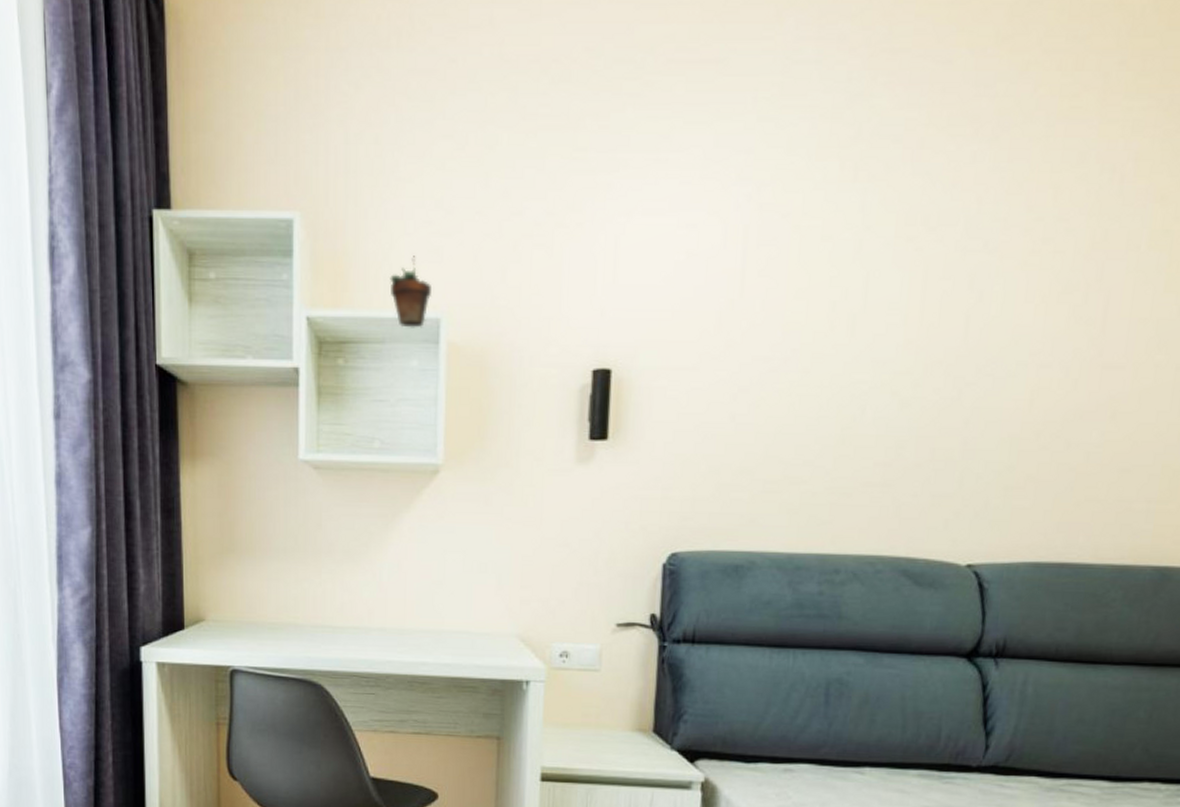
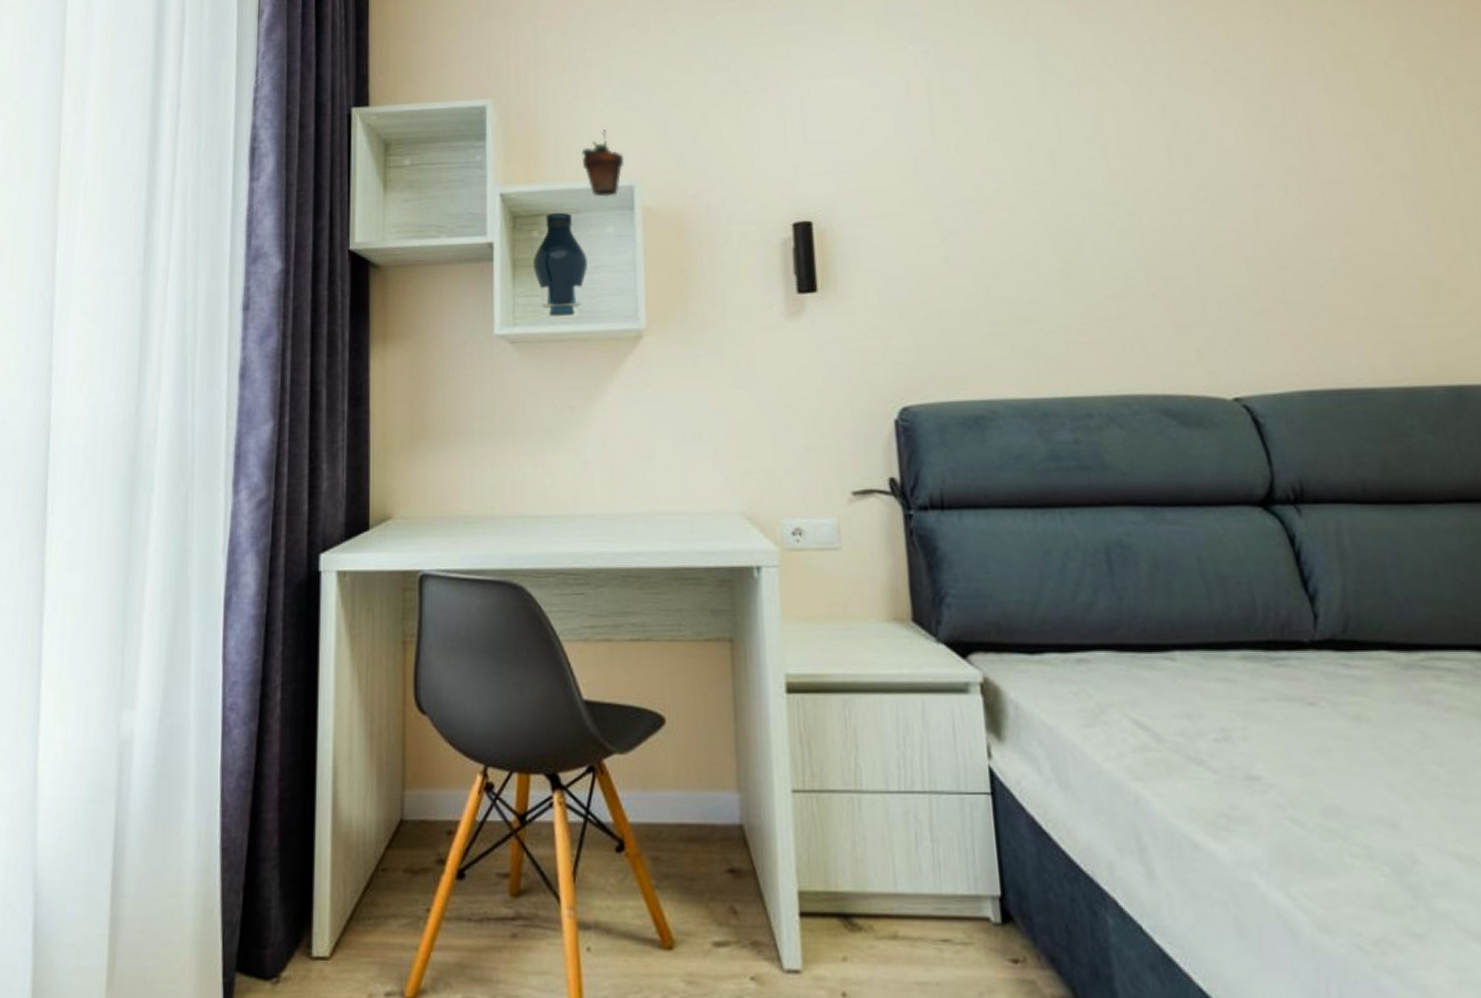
vase: none [337,341,391,446] -> present [532,212,588,316]

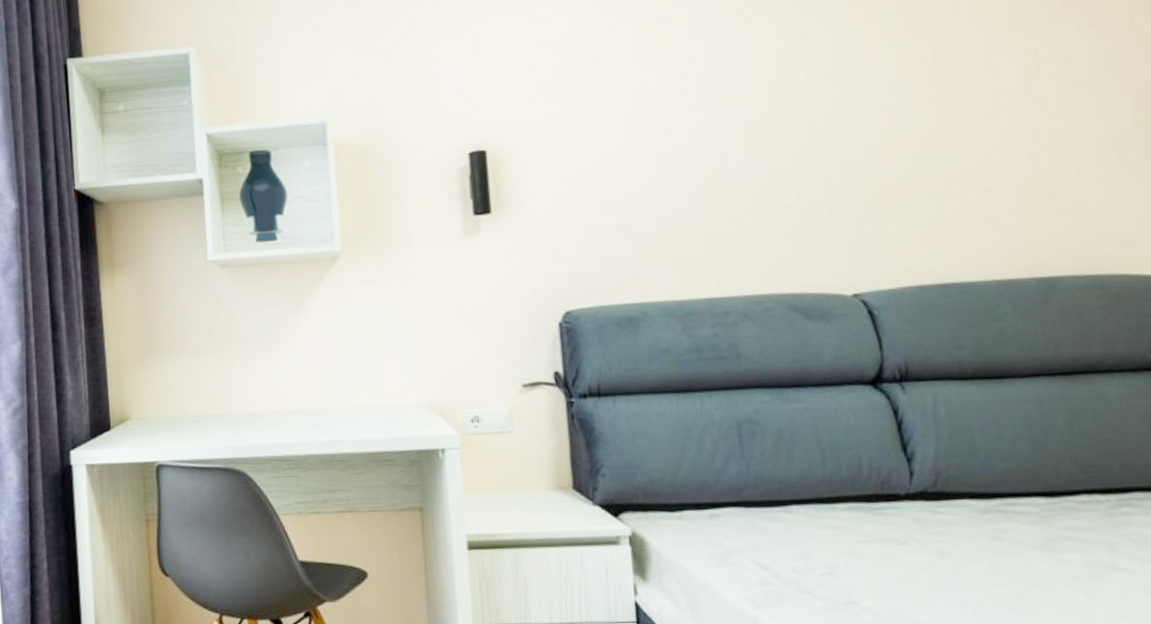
succulent plant: present [581,130,623,197] -> none [277,72,316,134]

